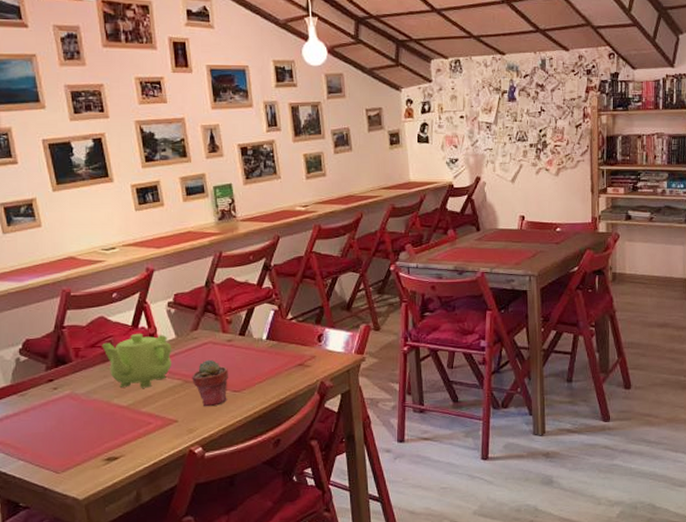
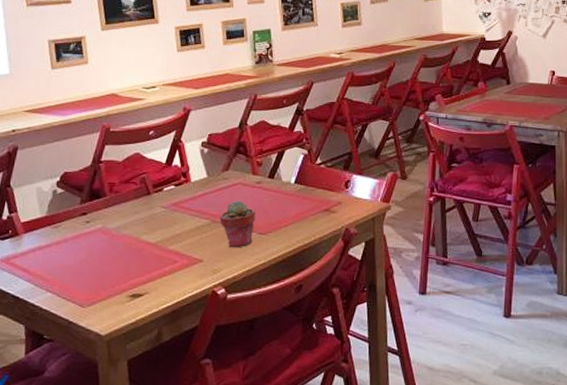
teapot: present [102,333,172,388] -> none [135,171,203,226]

